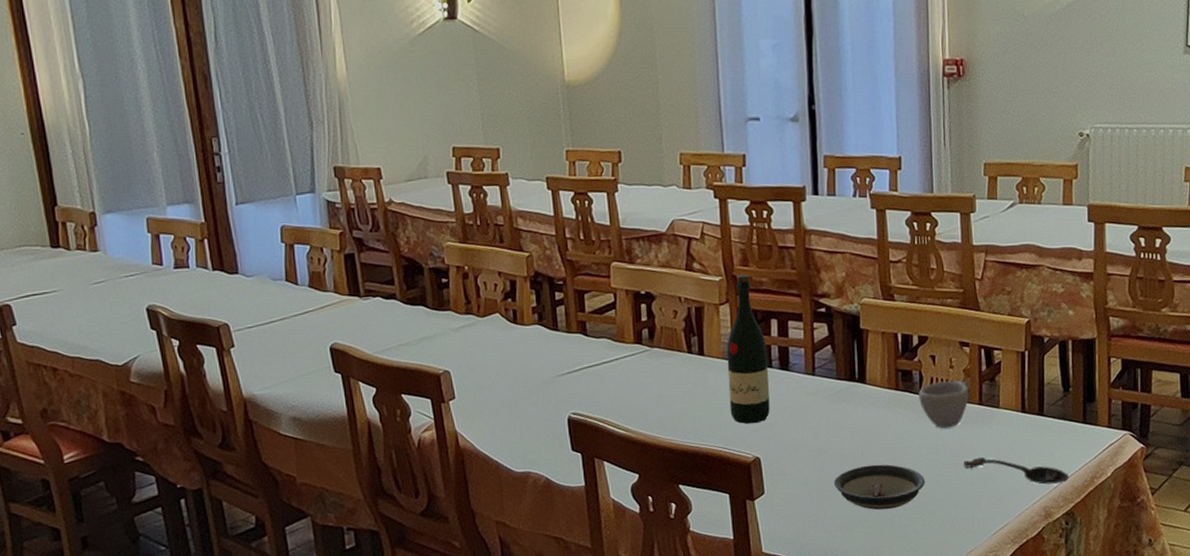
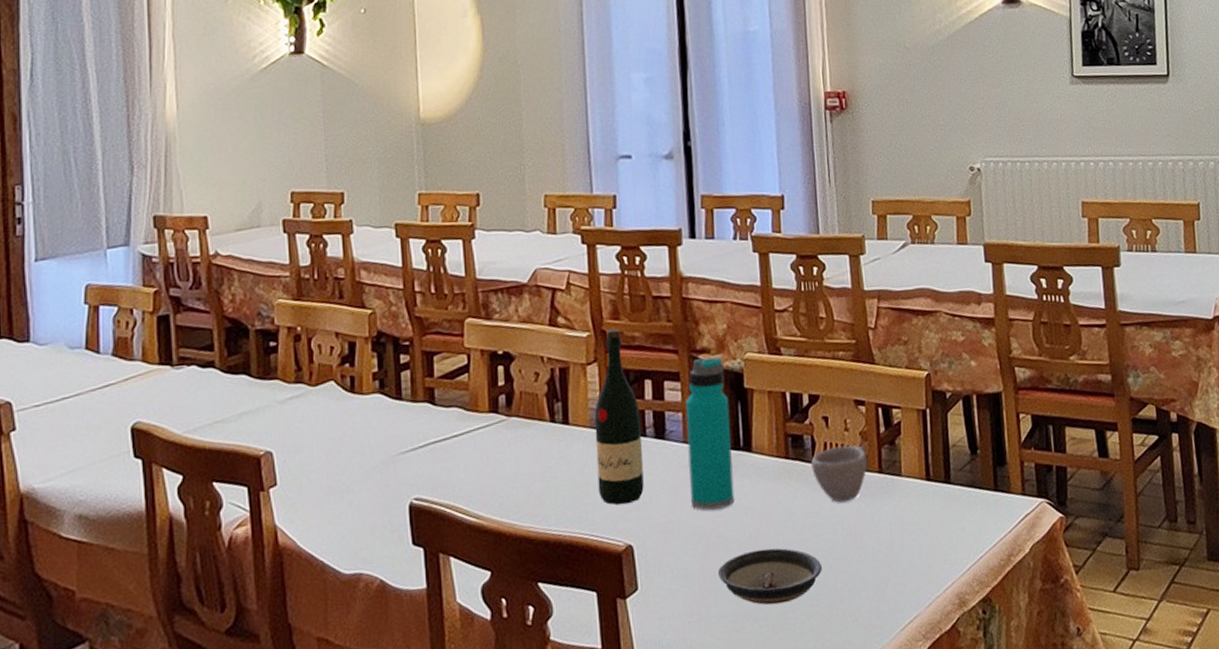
water bottle: none [807,301,850,431] -> present [685,357,735,510]
spoon: present [963,457,1070,485] -> none [864,535,984,566]

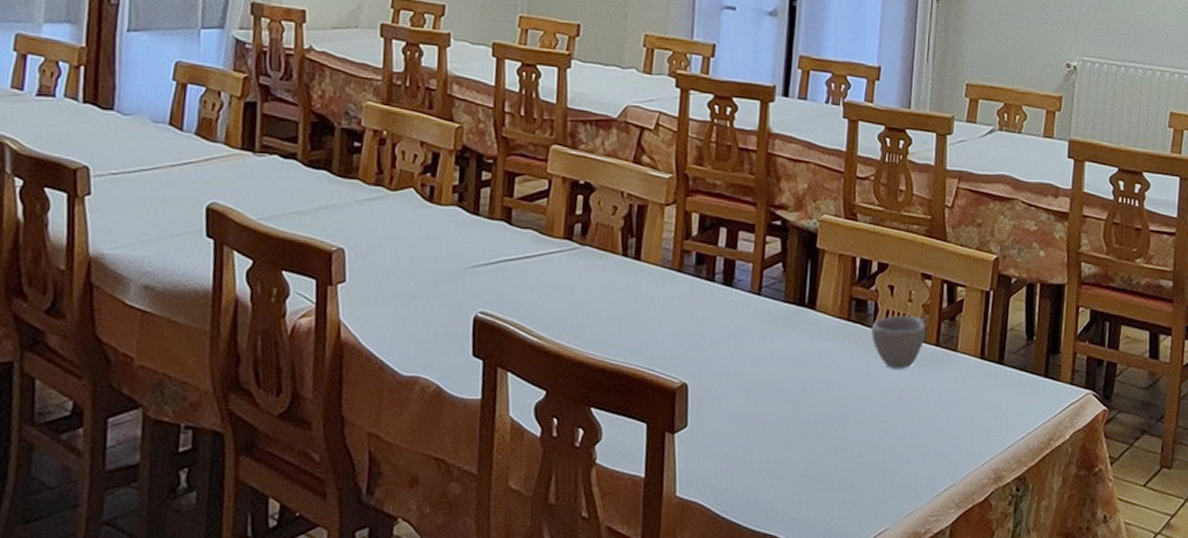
wine bottle: present [594,329,644,505] -> none [661,174,712,343]
water bottle: present [685,357,735,510] -> none [749,214,800,360]
saucer: present [718,548,822,605] -> none [767,403,868,457]

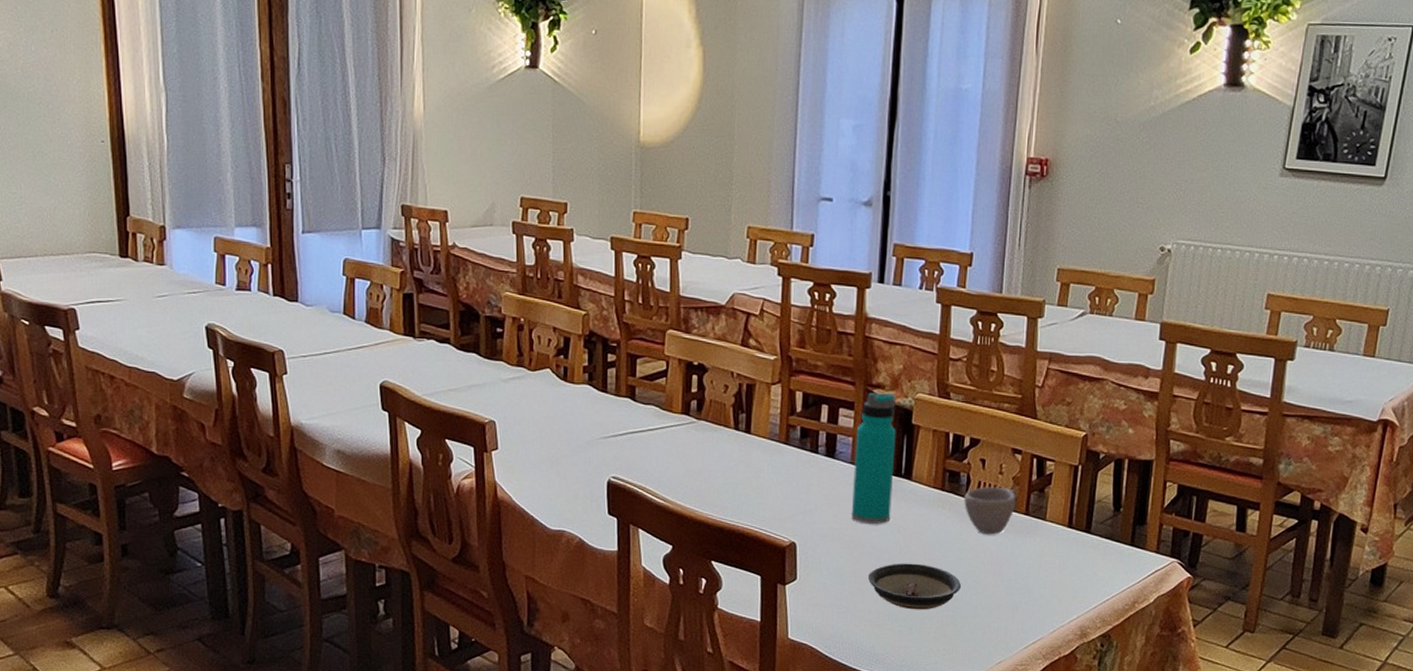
water bottle: none [749,214,800,360] -> present [851,393,896,524]
saucer: none [767,403,868,457] -> present [868,563,961,610]

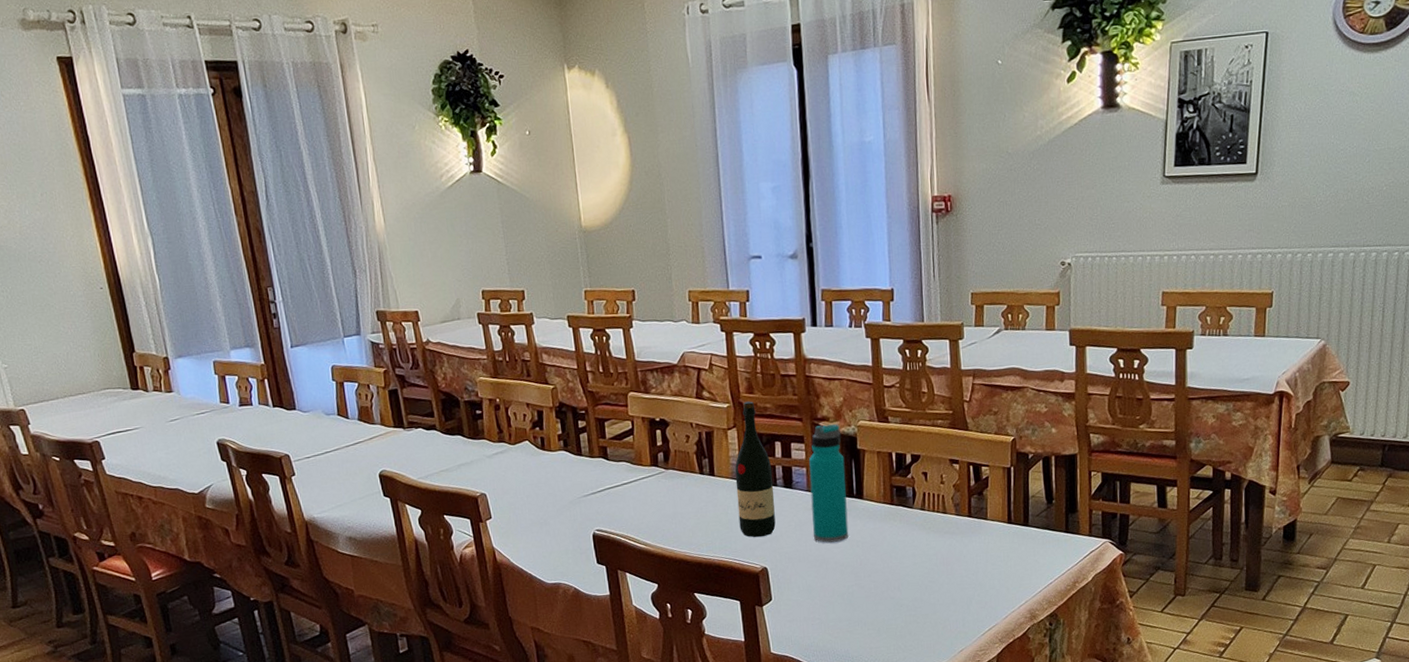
wine bottle: none [771,356,815,507] -> present [735,401,776,537]
saucer: present [868,563,961,610] -> none [835,572,919,614]
cup: present [964,486,1016,535] -> none [912,495,959,539]

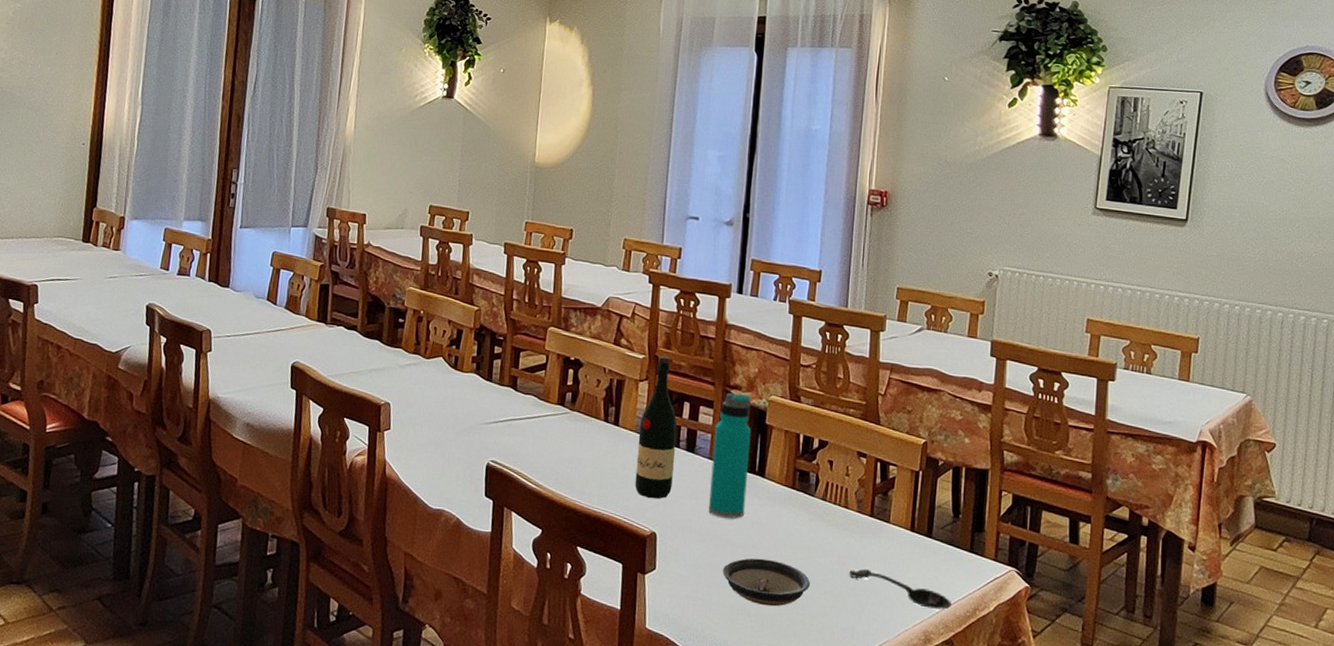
saucer: none [835,572,919,614] -> present [723,558,810,607]
spoon: none [954,564,1053,589] -> present [849,568,952,610]

